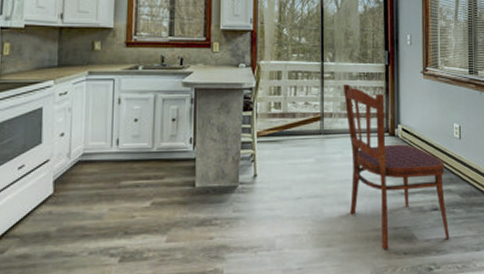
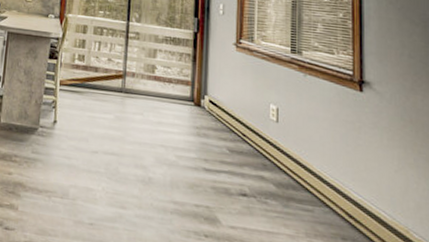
dining chair: present [343,84,450,250] -> none [147,46,261,232]

